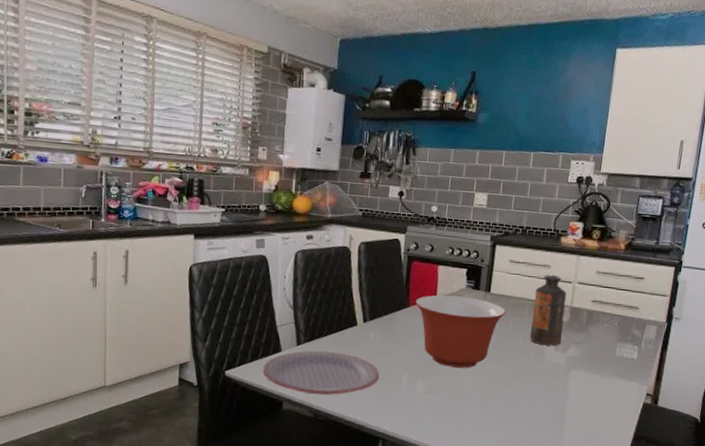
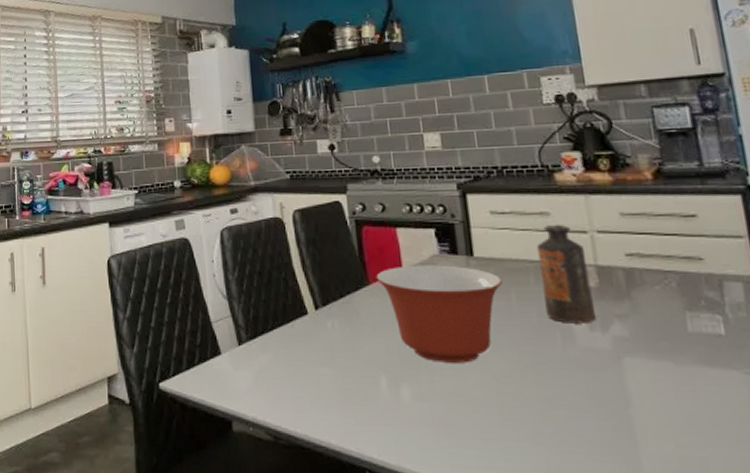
plate: present [263,350,380,395] -> none [202,350,349,410]

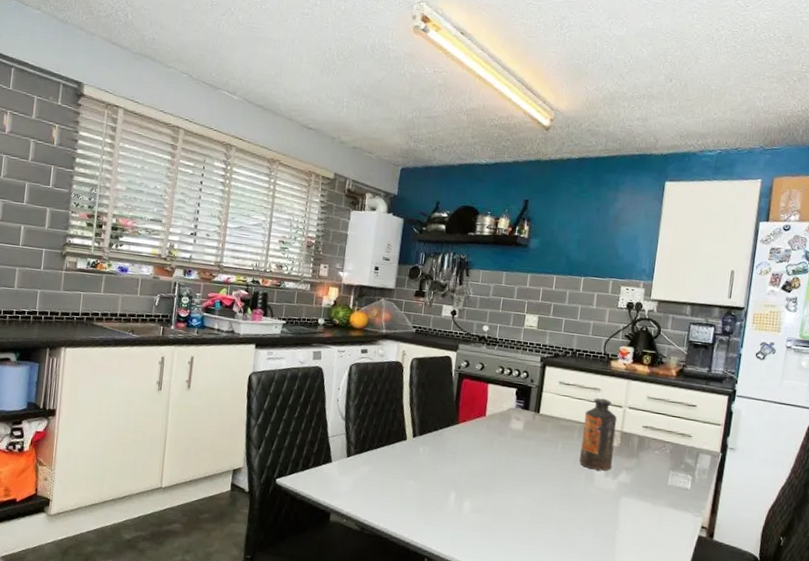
mixing bowl: present [376,265,503,363] -> none [464,413,556,489]

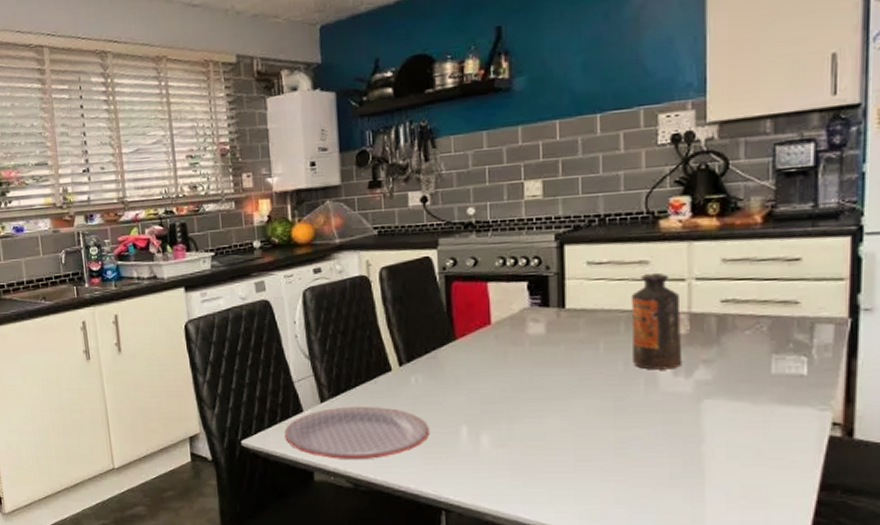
plate: none [312,463,428,509] -> present [284,406,430,460]

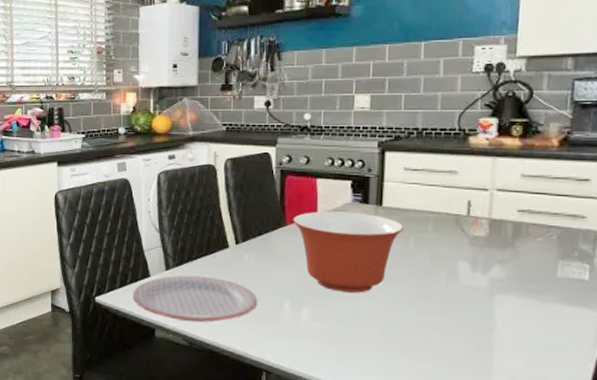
mixing bowl: none [463,318,593,411] -> present [293,211,405,293]
bottle: present [631,272,683,370] -> none [438,181,483,266]

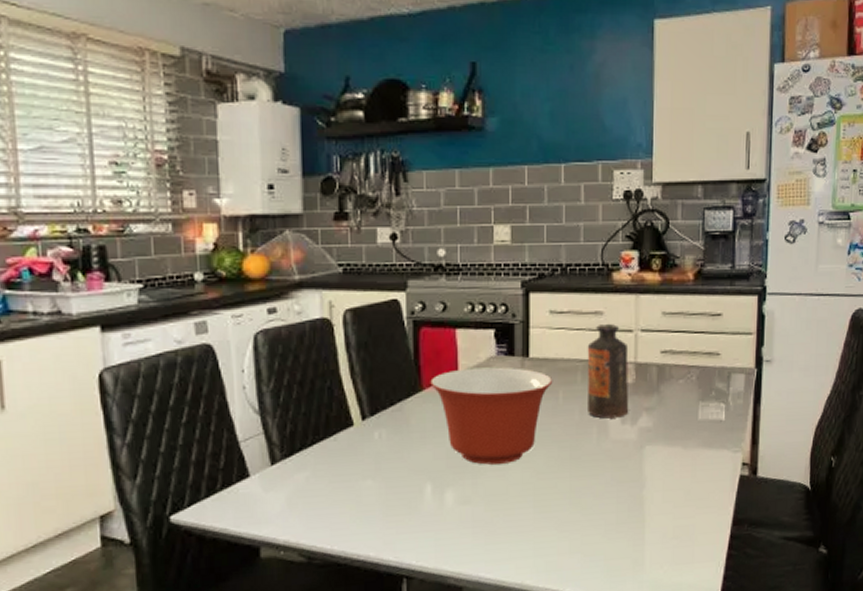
plate: present [133,275,258,323] -> none [225,466,393,531]
bottle: none [438,181,483,266] -> present [587,323,629,419]

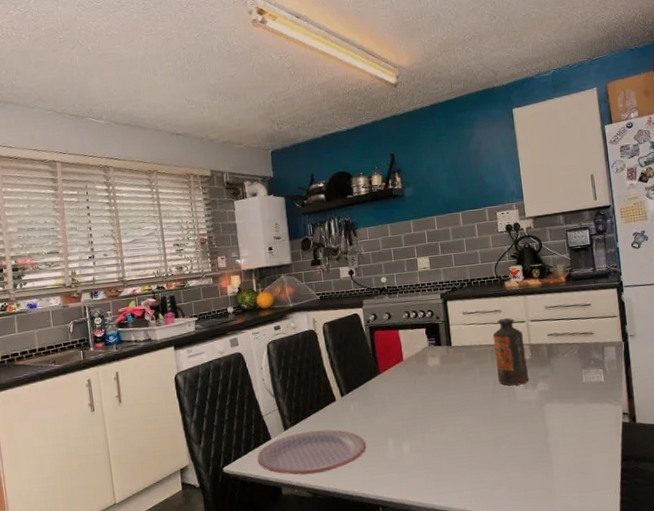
plate: none [225,466,393,531] -> present [257,429,367,475]
mixing bowl: present [430,367,553,465] -> none [385,354,471,424]

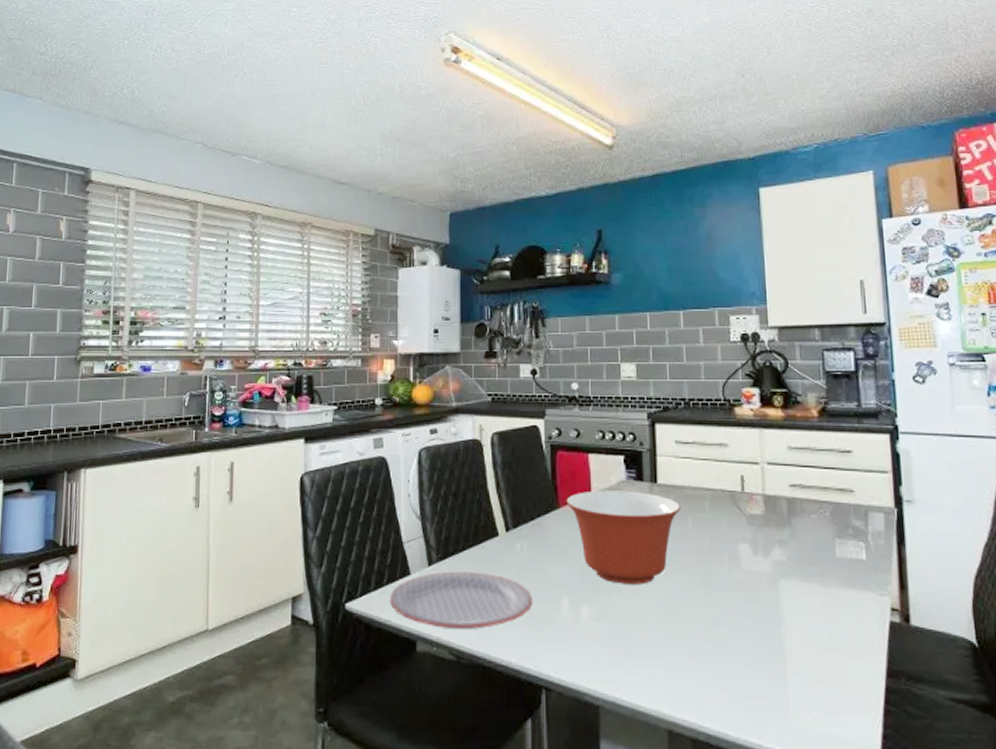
mixing bowl: none [385,354,471,424] -> present [566,490,682,584]
bottle: present [492,317,530,386] -> none [713,455,761,549]

